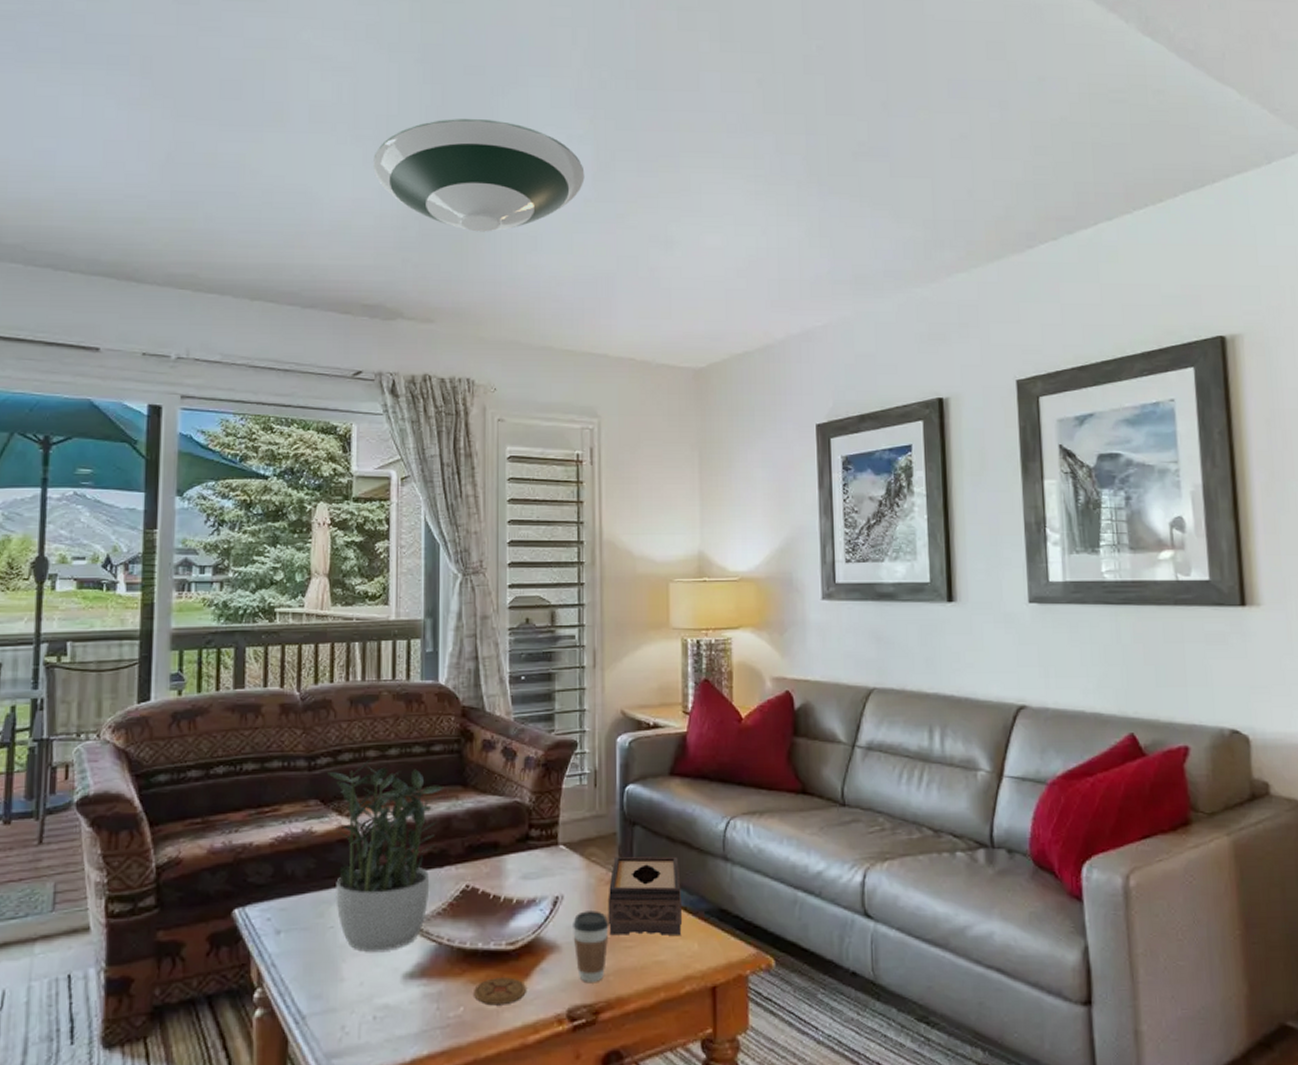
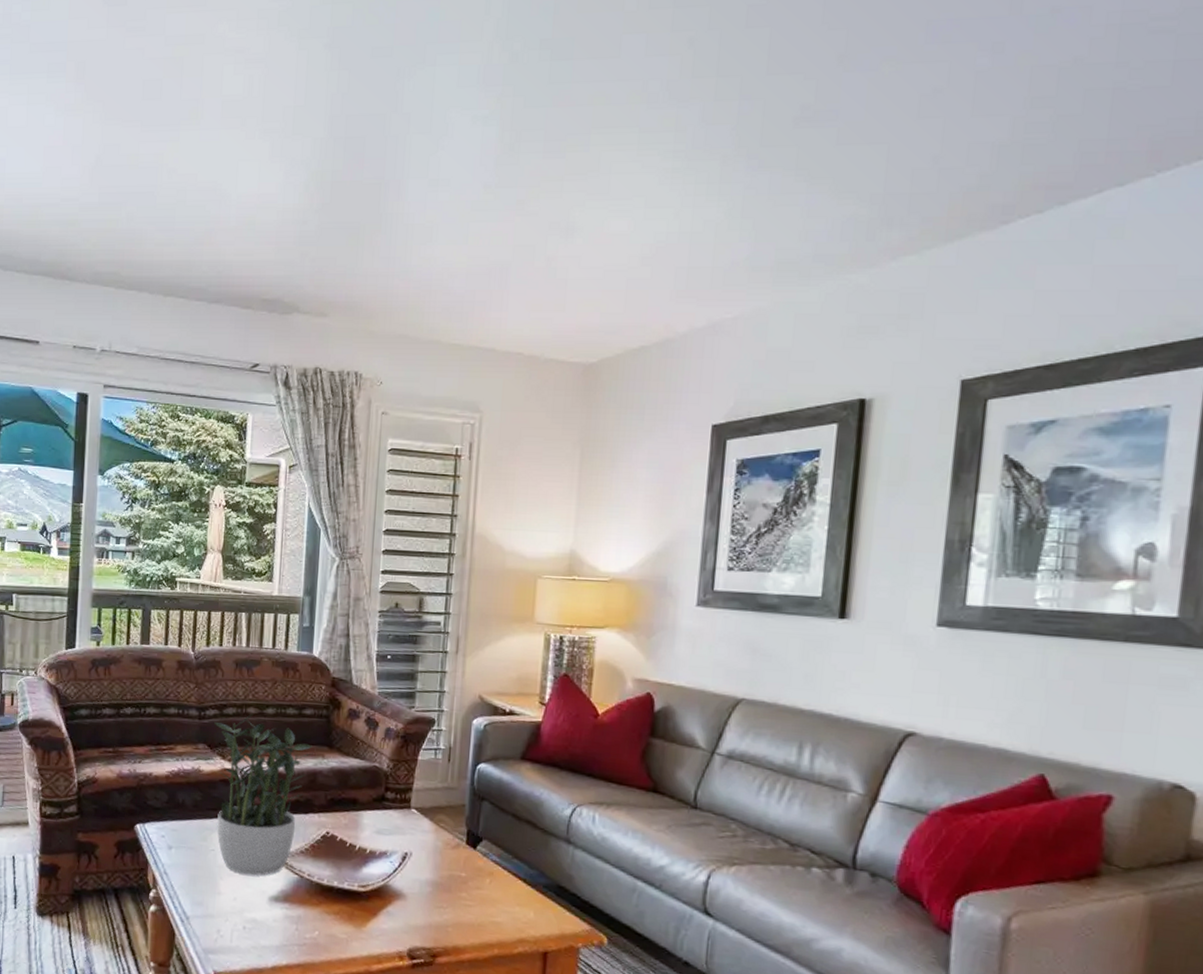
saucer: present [373,118,585,232] -> none [278,104,487,224]
coaster: present [474,977,526,1004] -> none [328,912,373,935]
coffee cup: present [573,911,609,982] -> none [418,868,452,930]
tissue box: present [607,856,682,936] -> none [451,825,523,903]

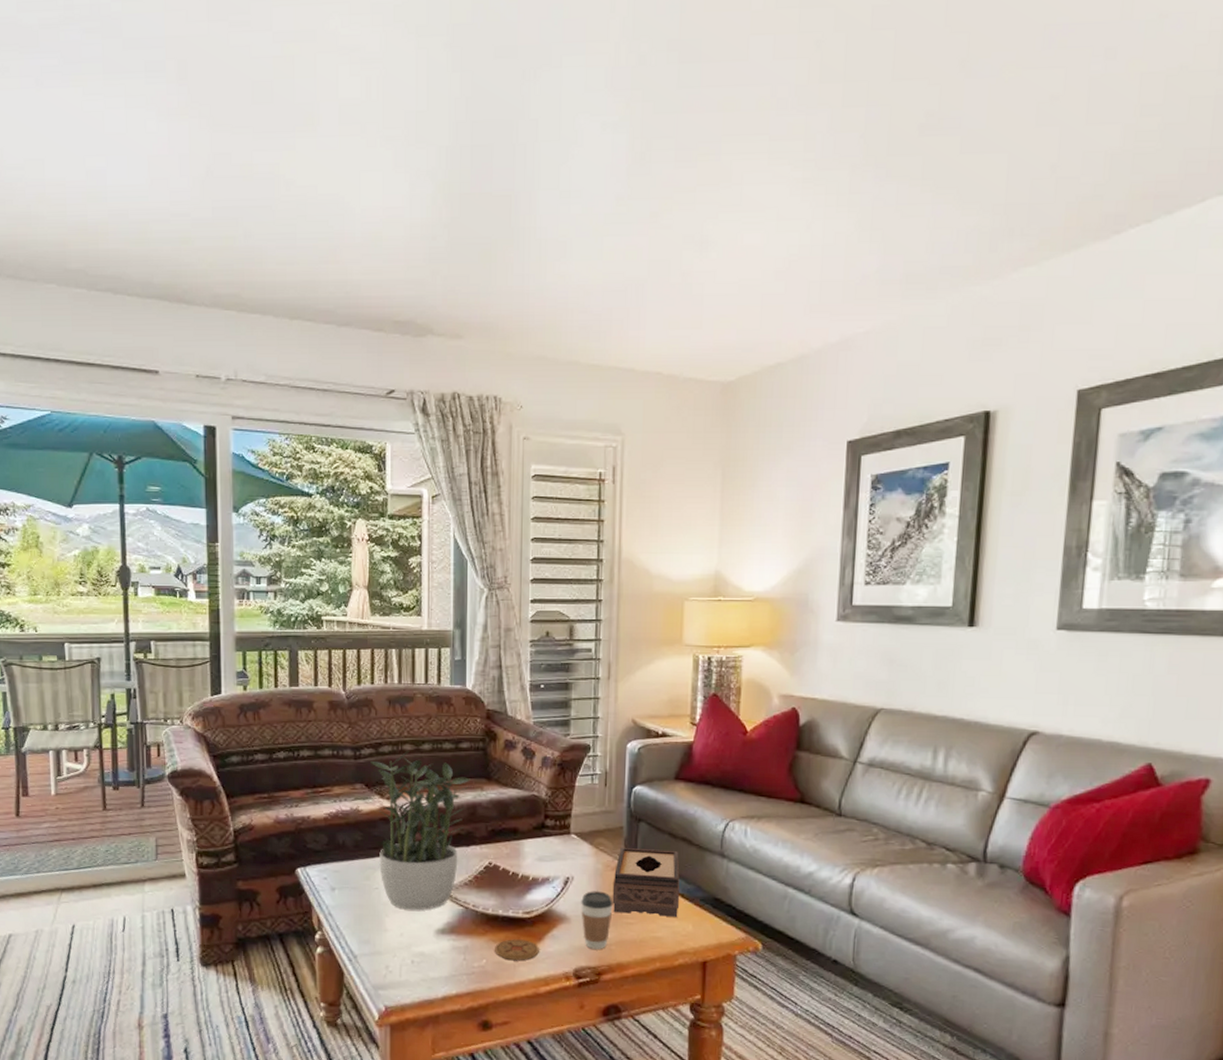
coaster: none [328,912,373,935] -> present [495,939,539,960]
coffee cup: none [418,868,452,930] -> present [581,891,613,949]
tissue box: none [451,825,523,903] -> present [612,847,680,917]

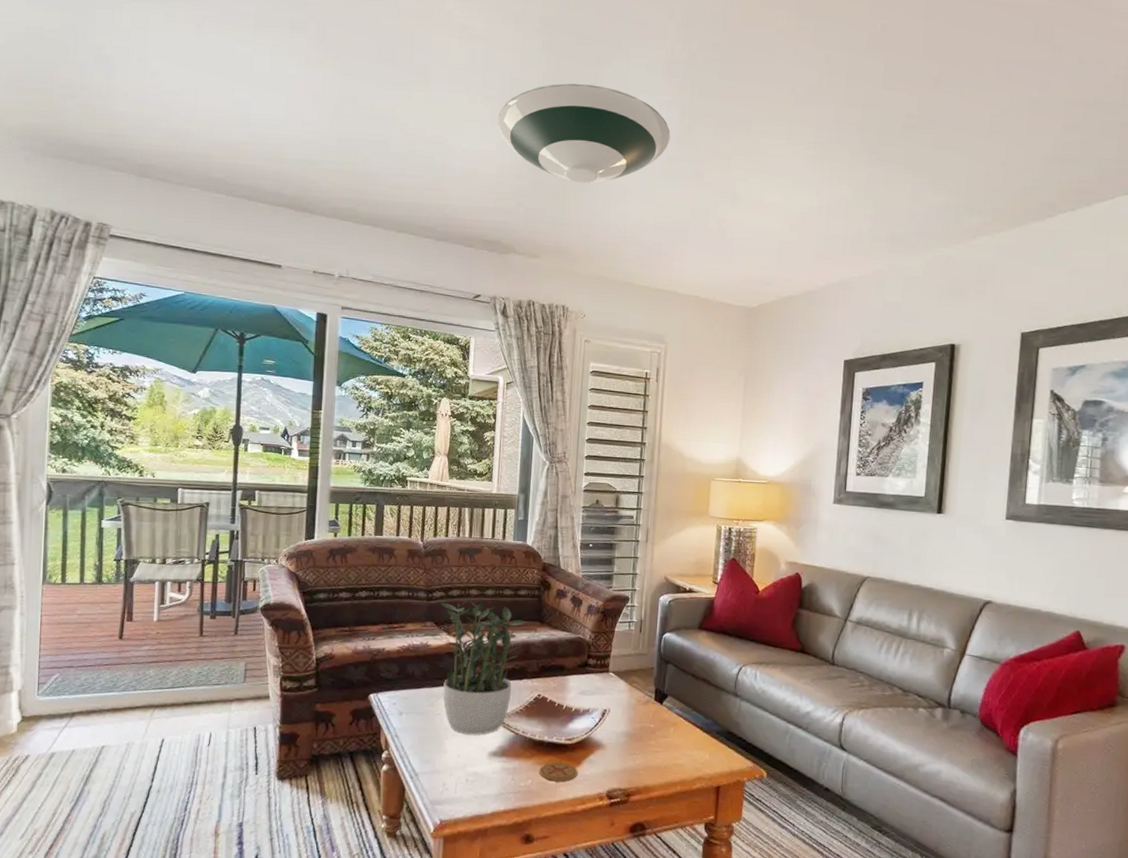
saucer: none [403,109,618,239] -> present [497,83,671,183]
coffee cup: present [581,891,613,949] -> none [615,722,643,774]
tissue box: present [612,847,680,917] -> none [642,685,700,747]

